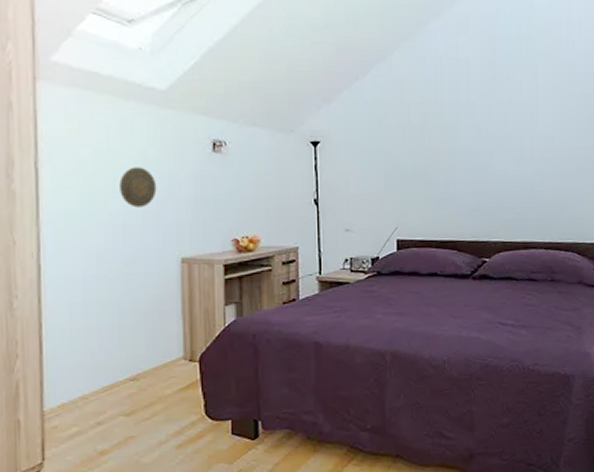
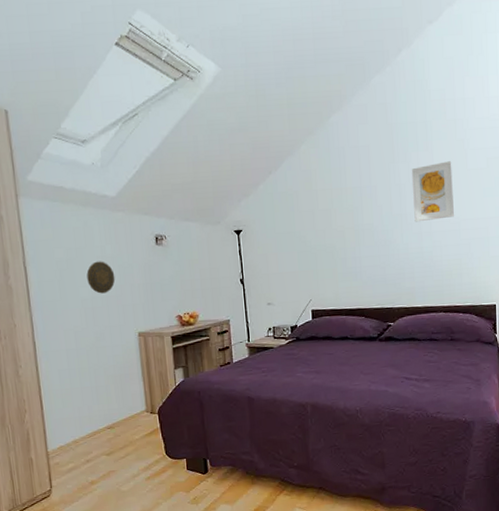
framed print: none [513,83,557,147] -> present [411,161,454,222]

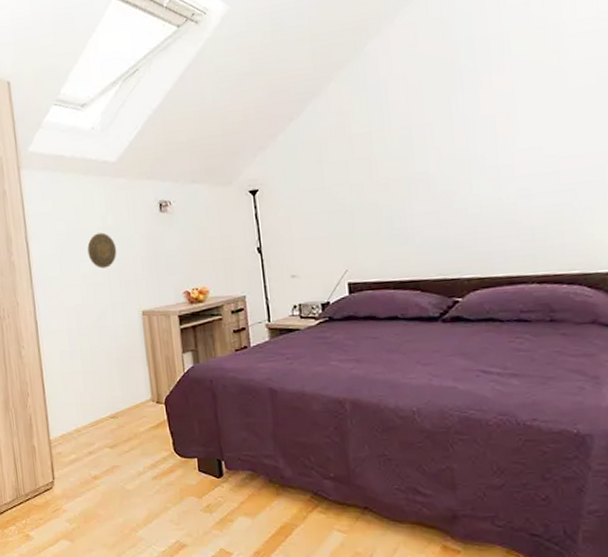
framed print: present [411,161,454,222] -> none [481,81,549,166]

